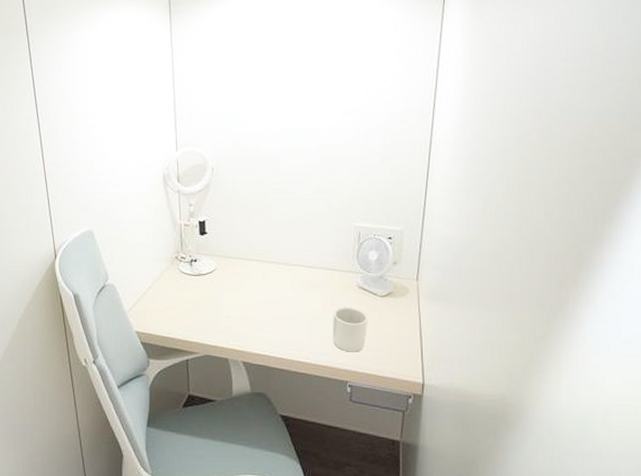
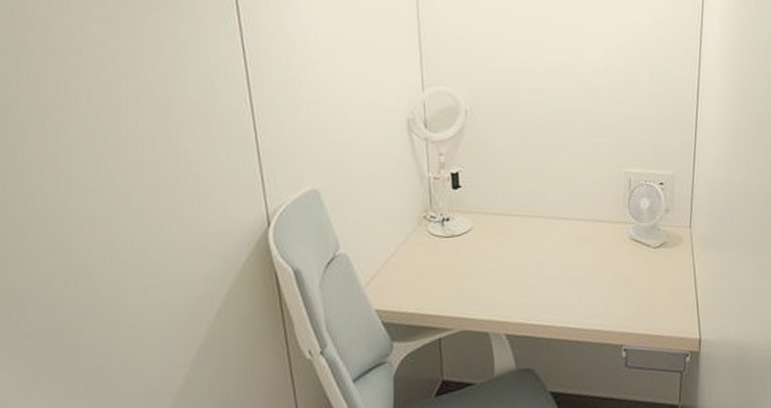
mug: present [333,306,368,352] -> none [604,261,642,312]

